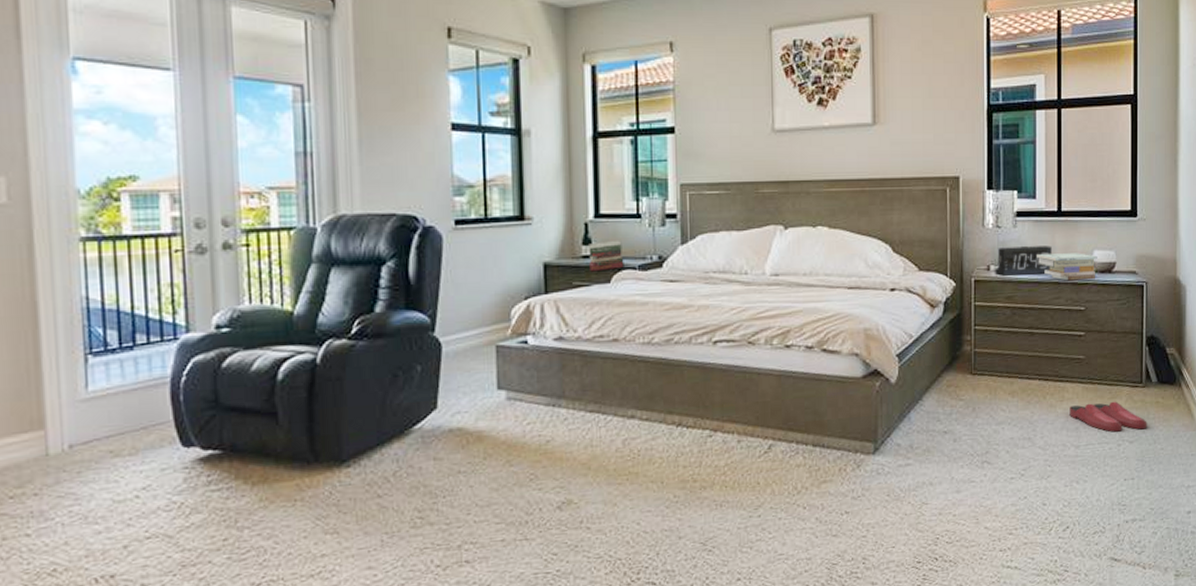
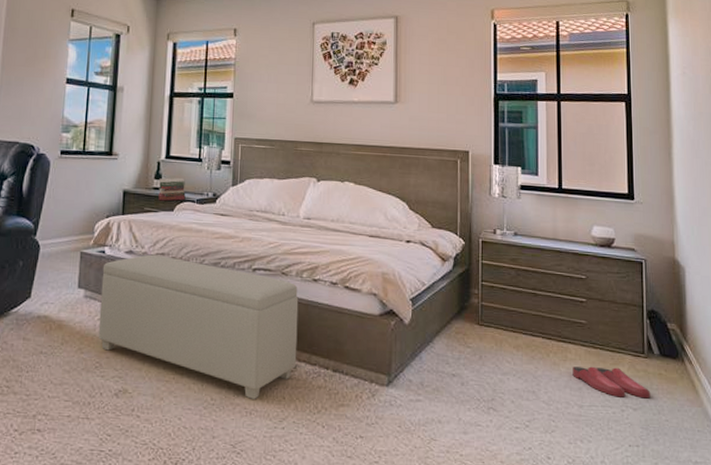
ottoman: none [526,338,771,490] -> present [98,254,299,399]
alarm clock: present [995,245,1052,277] -> none [501,215,554,242]
books: present [1037,253,1097,281] -> none [539,224,597,252]

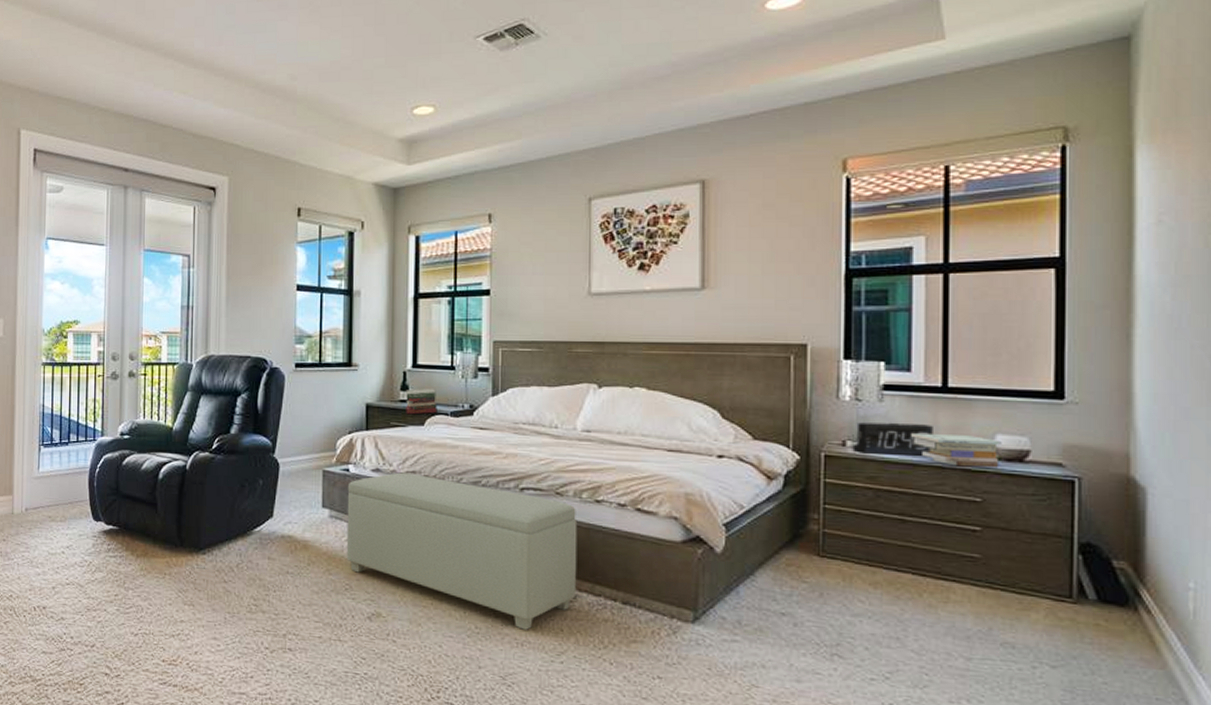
alarm clock: none [501,215,554,242] -> present [852,422,933,456]
books: none [539,224,597,252] -> present [911,433,1002,468]
slippers: present [572,366,651,399] -> none [957,610,1080,655]

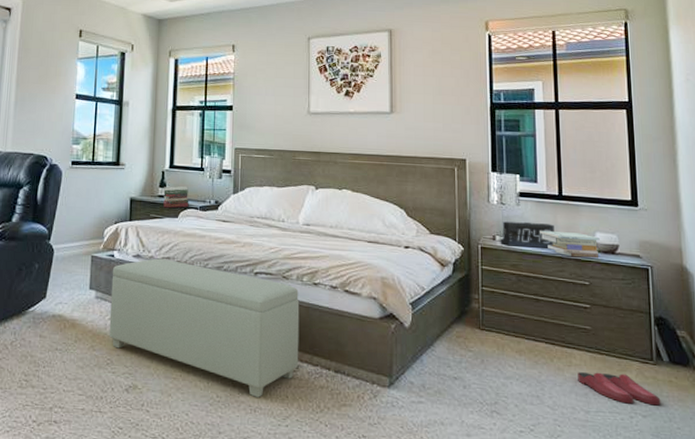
slippers: none [957,610,1080,655] -> present [577,372,661,406]

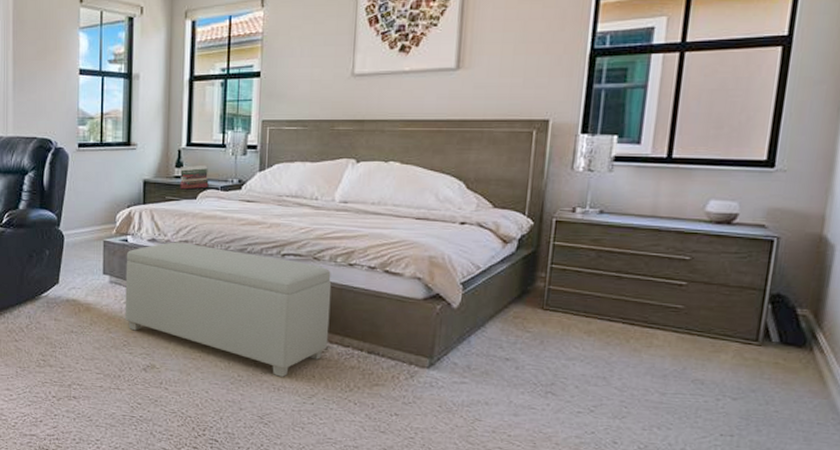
alarm clock: present [500,221,554,248] -> none [581,190,655,220]
books: present [540,231,600,259] -> none [635,200,714,230]
slippers: present [577,372,661,406] -> none [657,353,760,389]

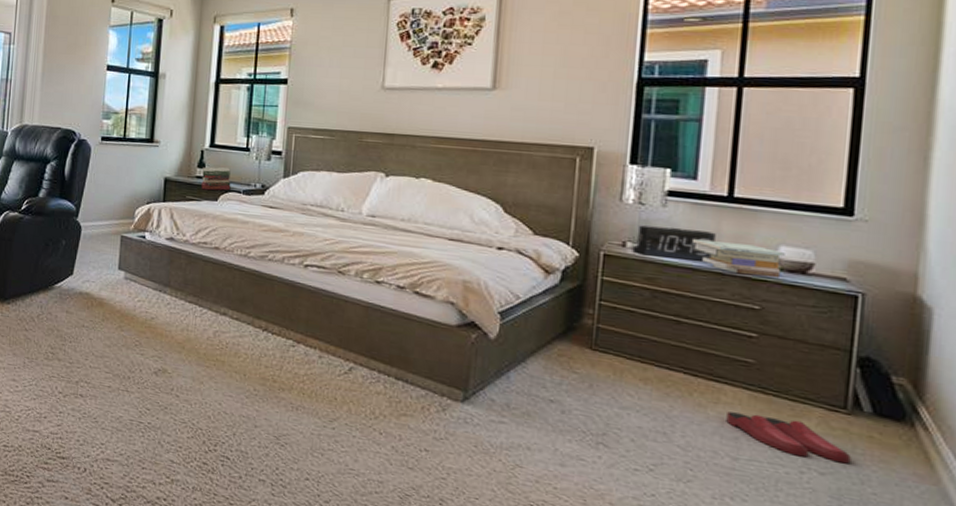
ottoman: present [124,242,332,377] -> none [138,242,357,396]
alarm clock: none [581,190,655,220] -> present [632,225,716,261]
books: none [635,200,714,230] -> present [693,239,785,278]
slippers: none [657,353,760,389] -> present [726,411,852,464]

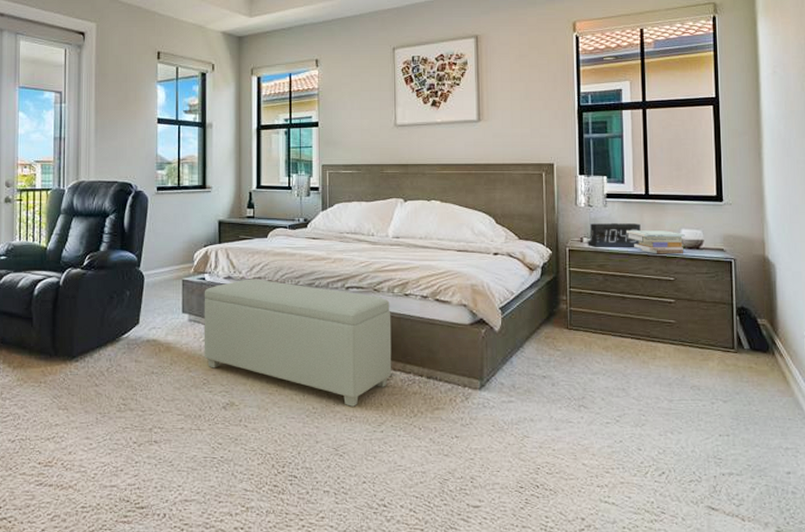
ottoman: none [138,242,357,396] -> present [204,279,392,407]
books: present [201,167,231,191] -> none [252,205,278,229]
slippers: present [726,411,852,464] -> none [662,363,741,391]

